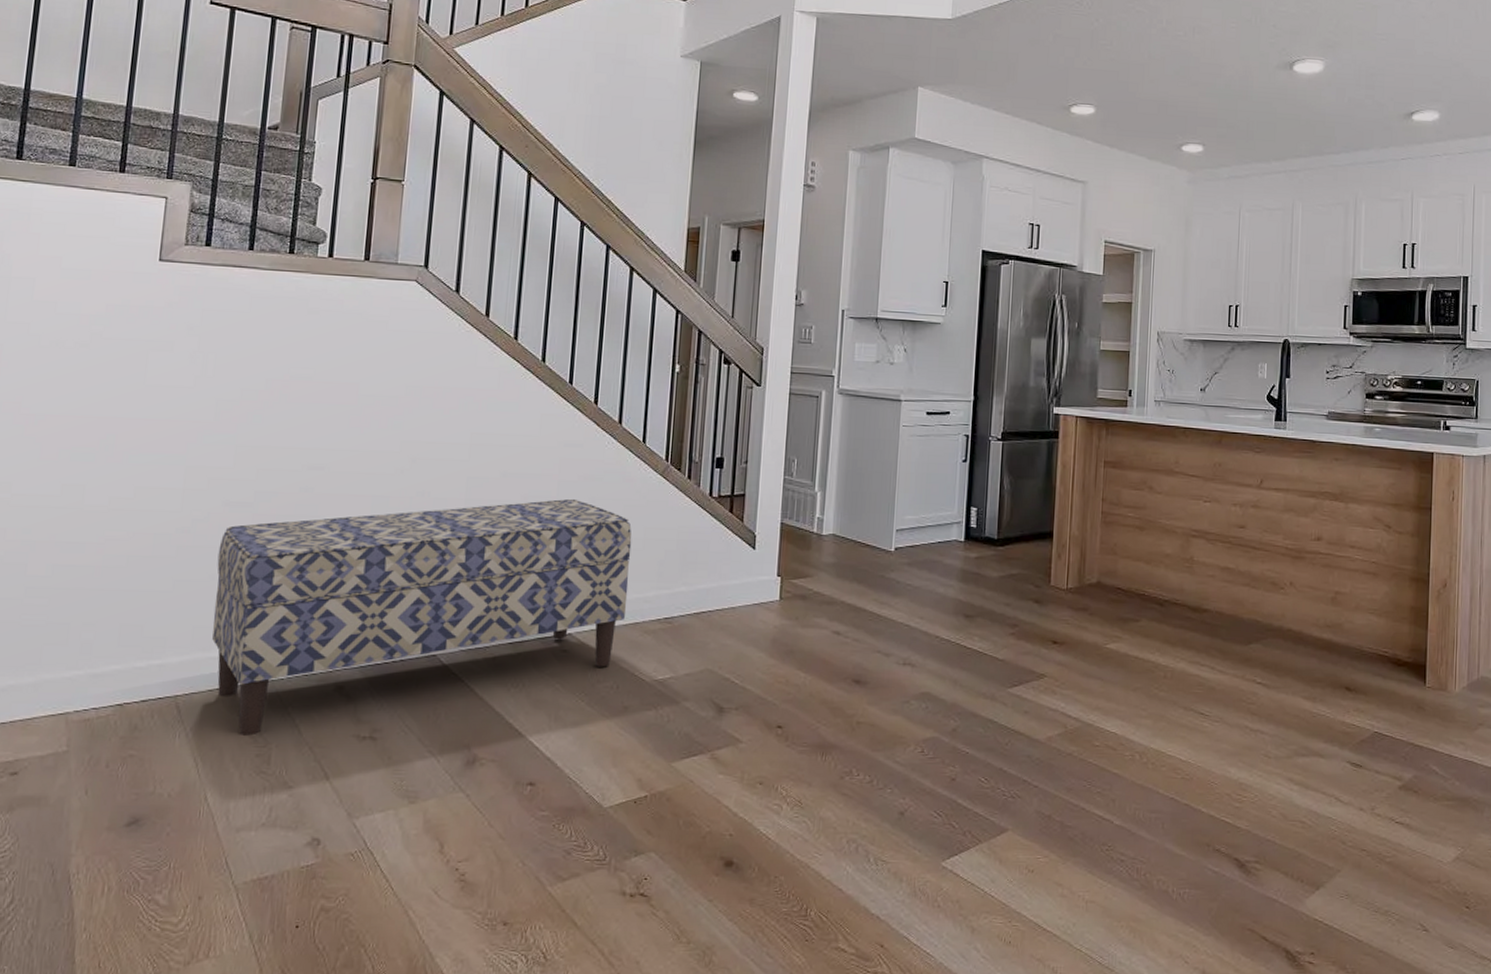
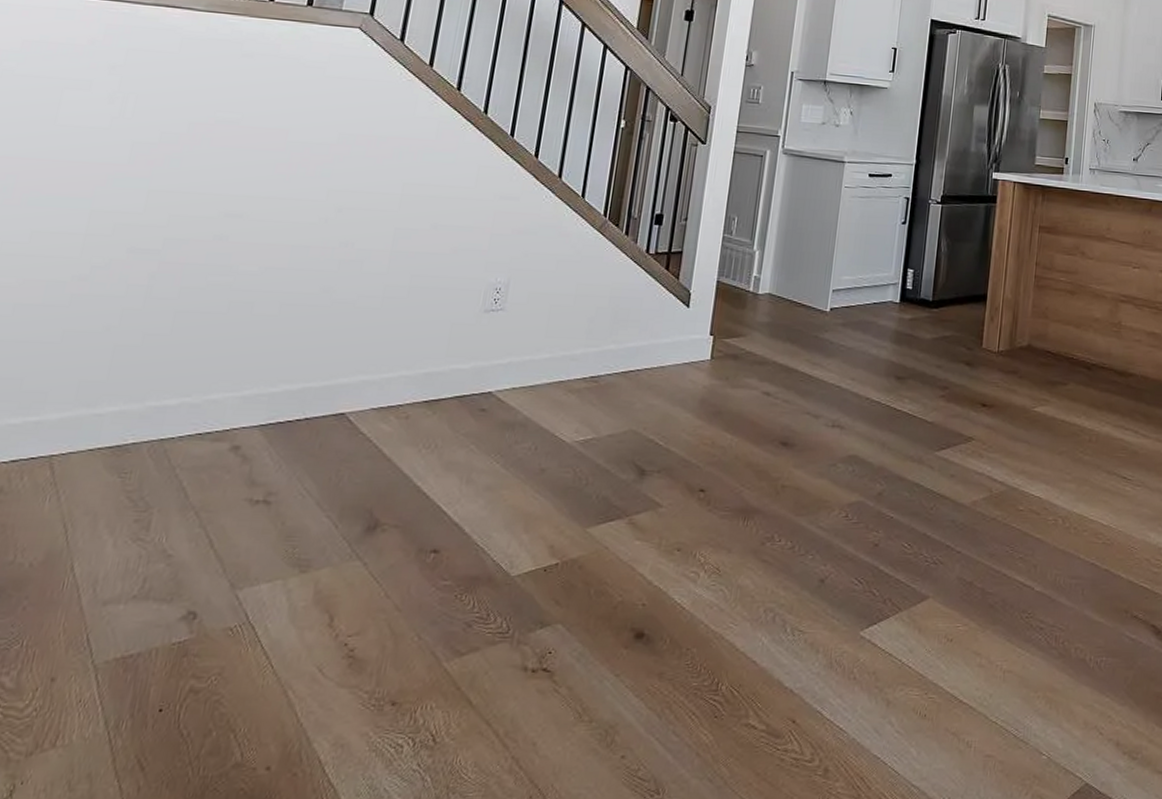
bench: present [212,498,632,736] -> none [98,252,564,499]

